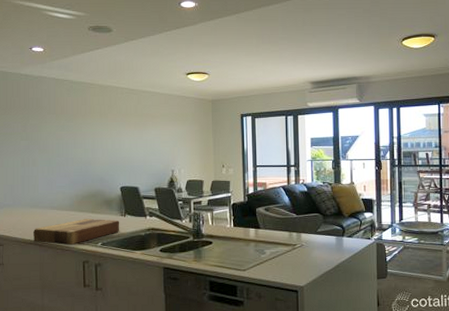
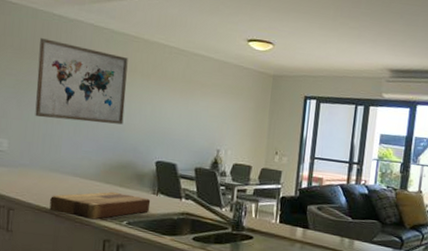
wall art: none [12,95,89,163] -> present [35,38,128,125]

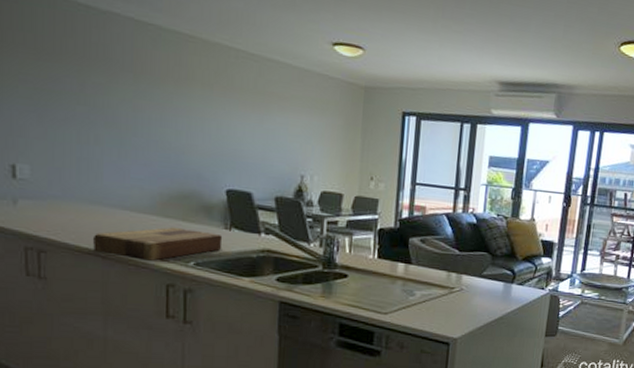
wall art: present [35,38,128,125] -> none [62,34,183,146]

